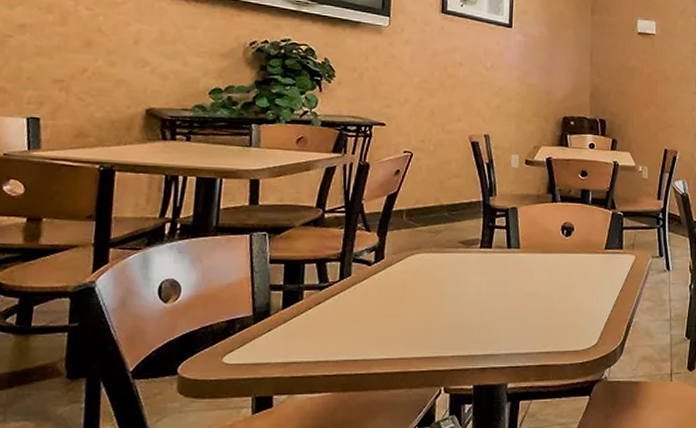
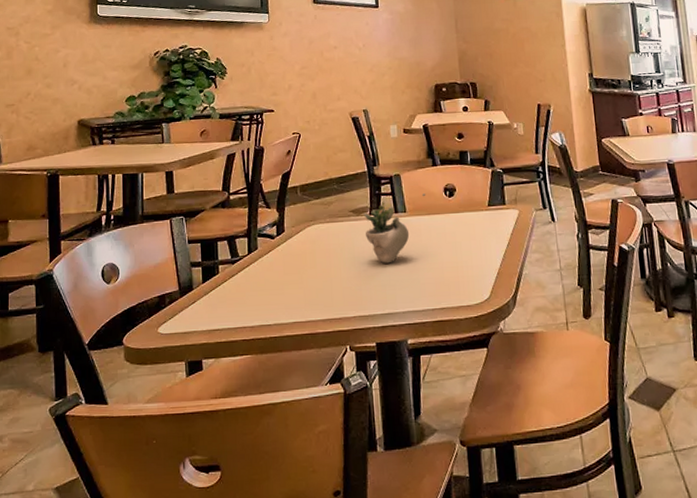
succulent plant: none [473,230,543,301] -> present [363,193,426,264]

